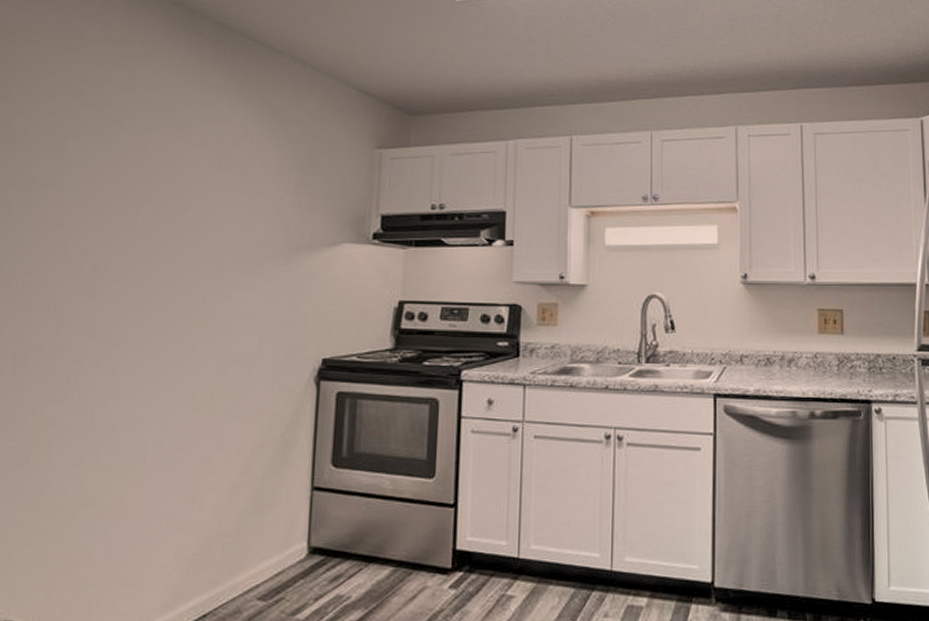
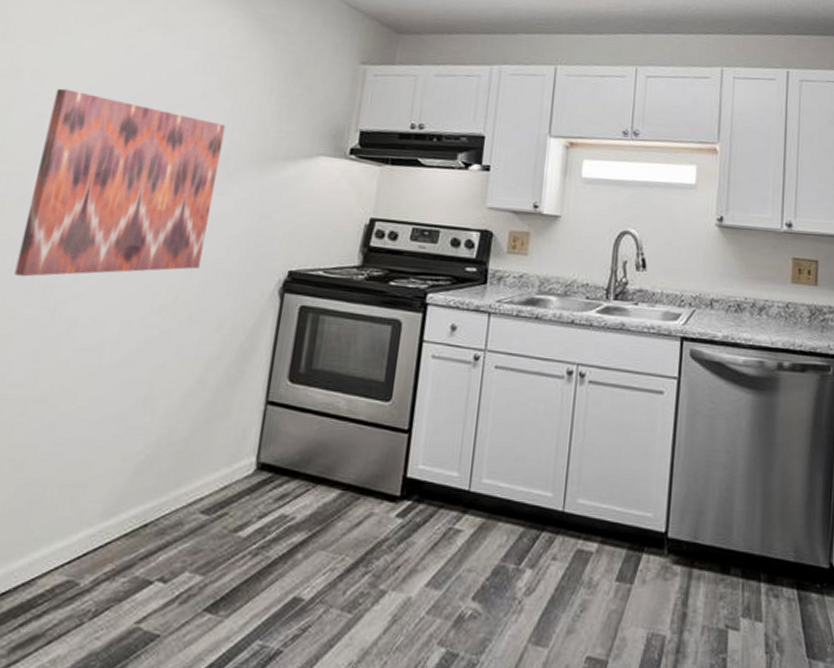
wall art: none [49,194,246,385] -> present [14,88,226,277]

